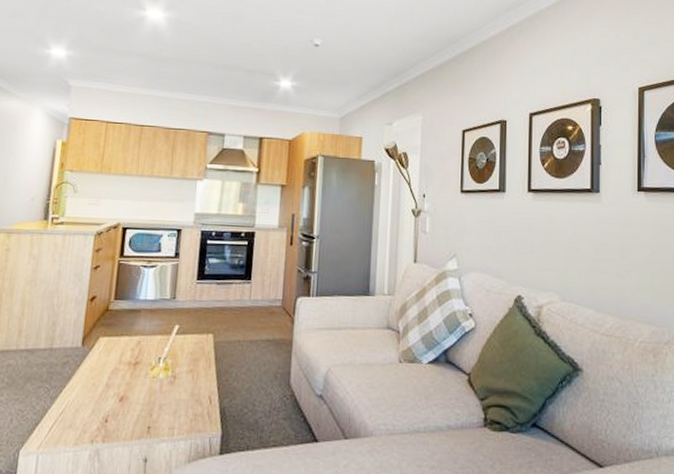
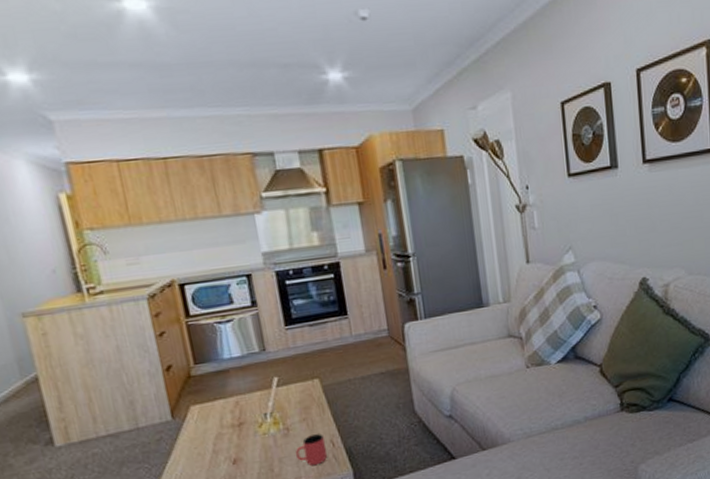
cup: none [175,388,204,420] -> present [296,434,327,466]

